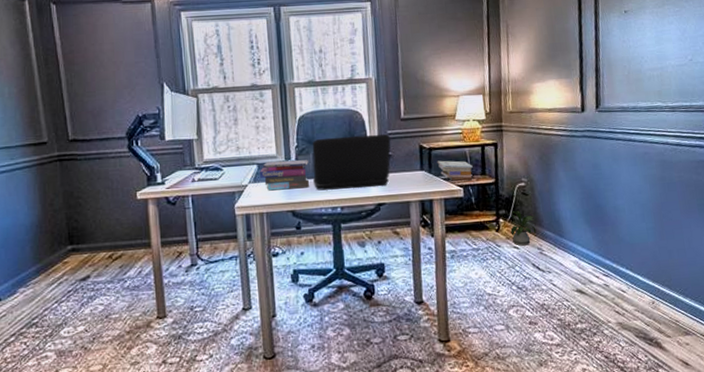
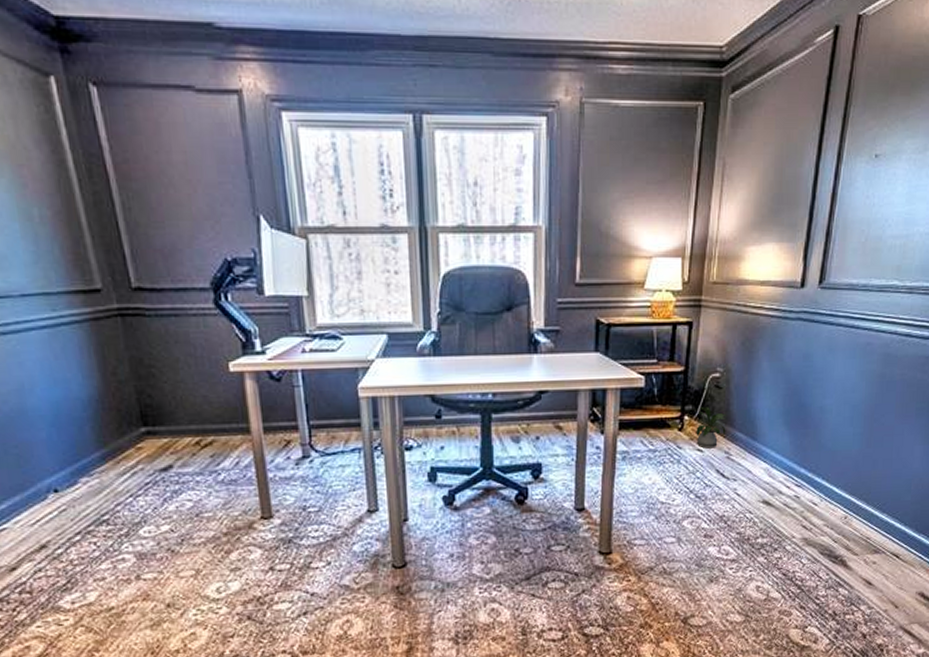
books: present [260,160,310,191] -> none [391,330,455,369]
laptop: present [312,134,391,191] -> none [459,302,561,371]
books: present [437,160,473,181] -> none [616,340,659,368]

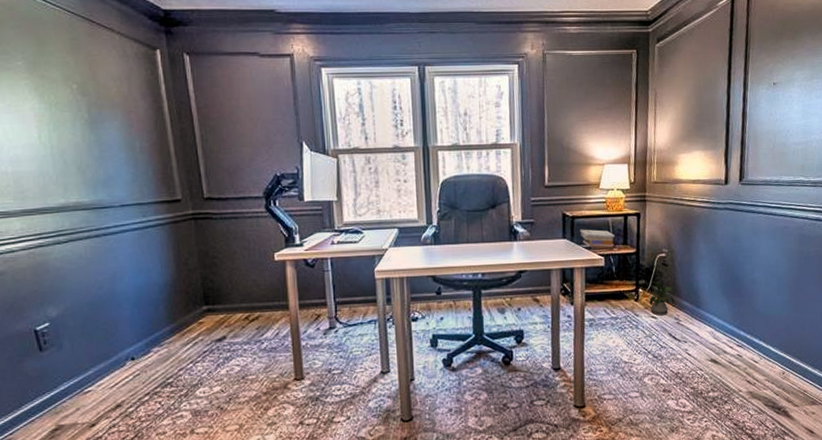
books: none [616,340,659,368] -> present [579,229,615,251]

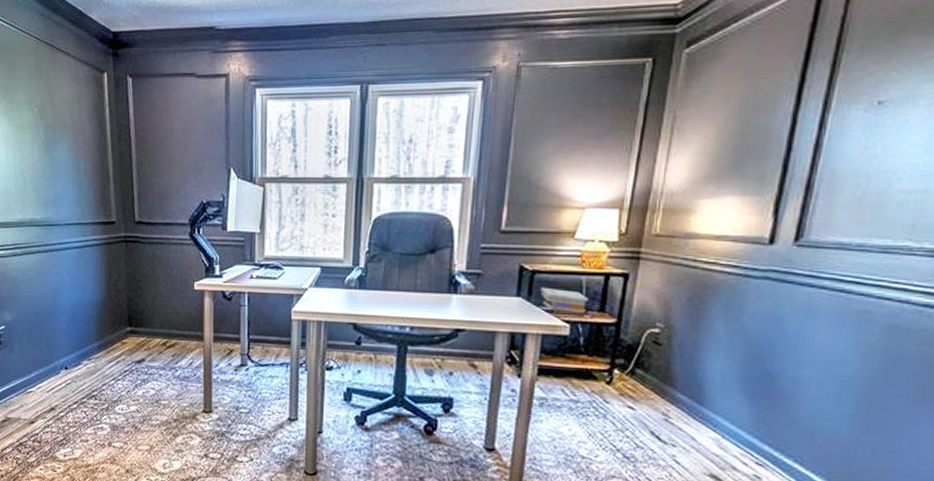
house plant: present [648,281,675,316] -> none [626,362,666,408]

